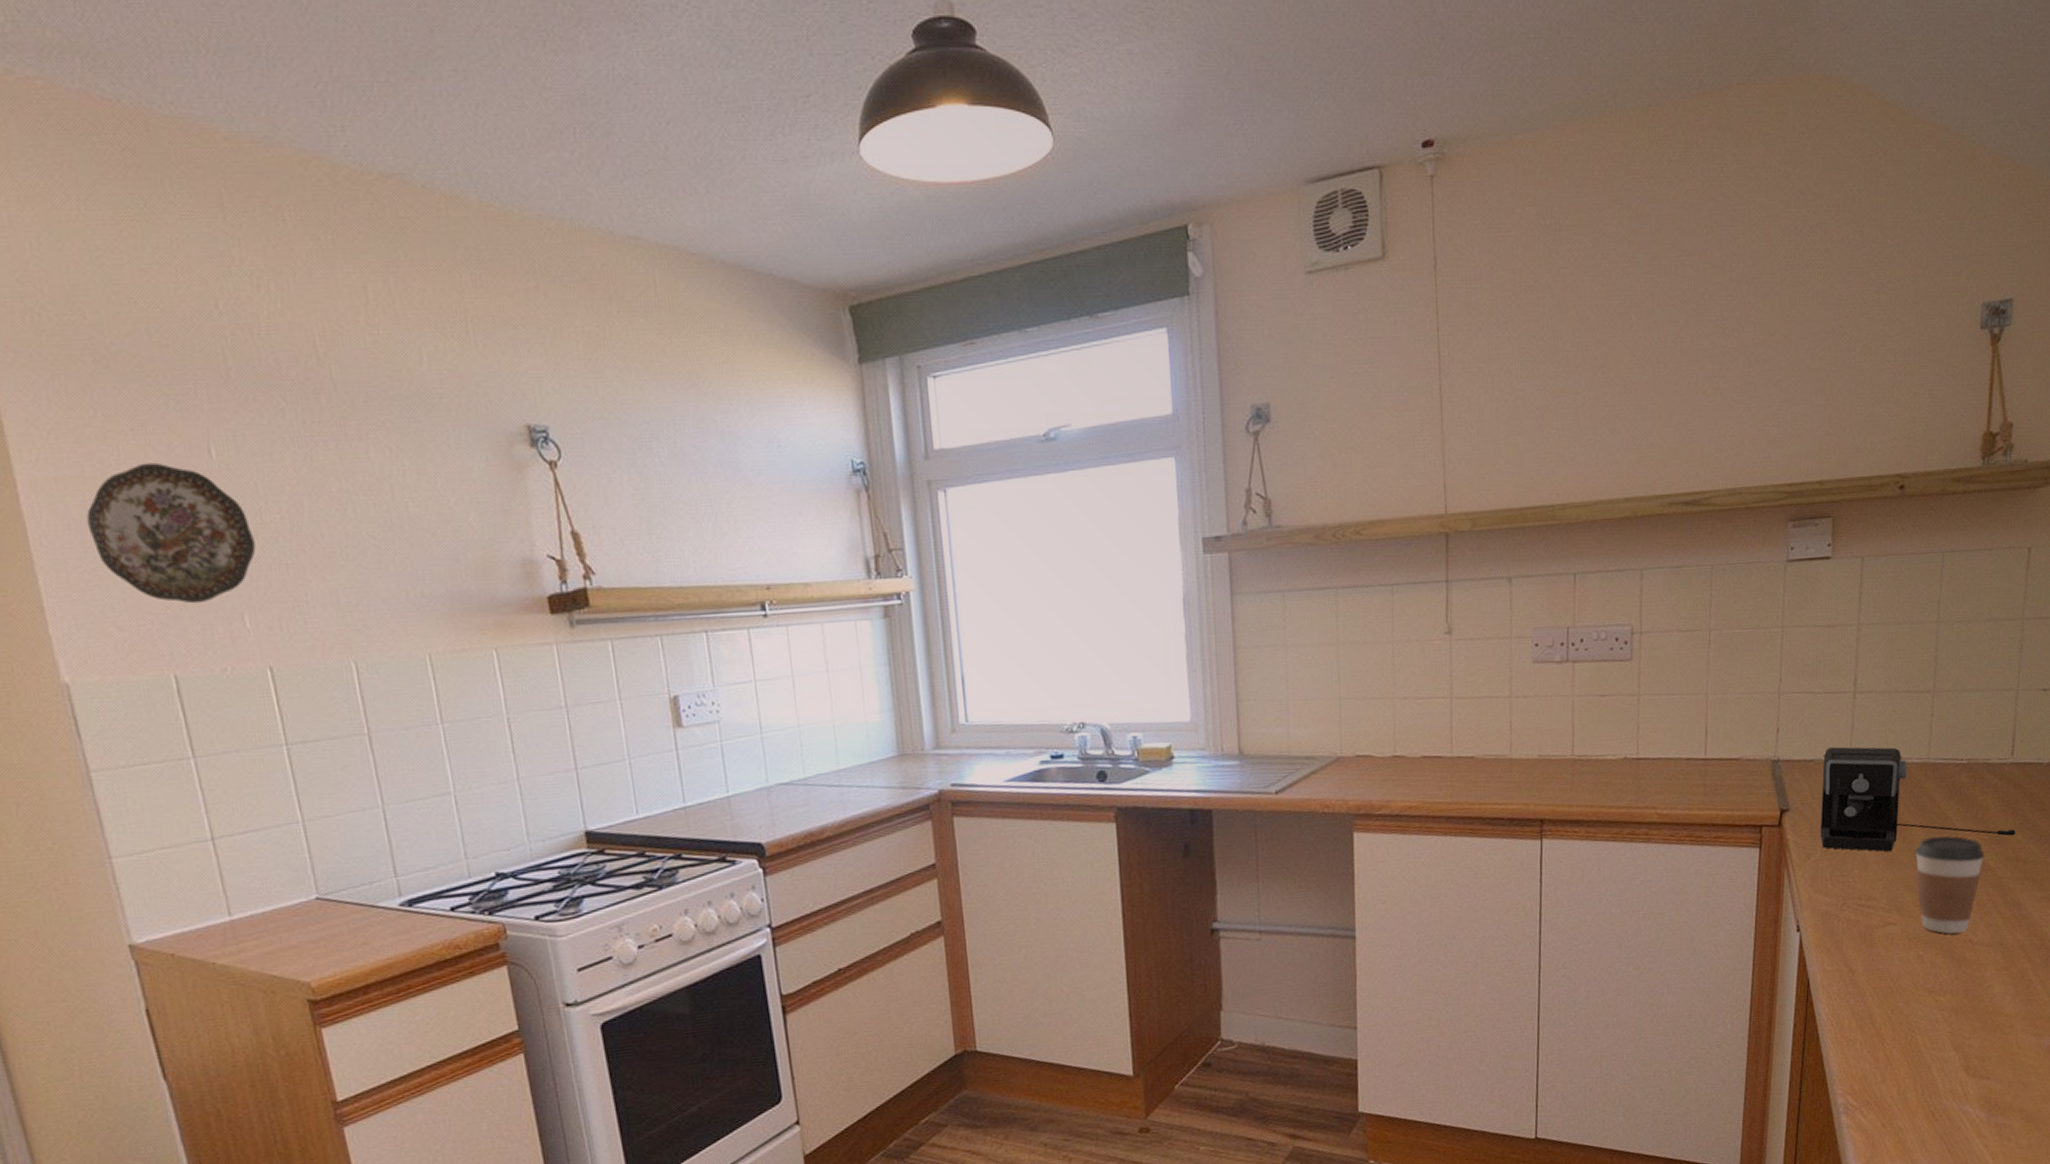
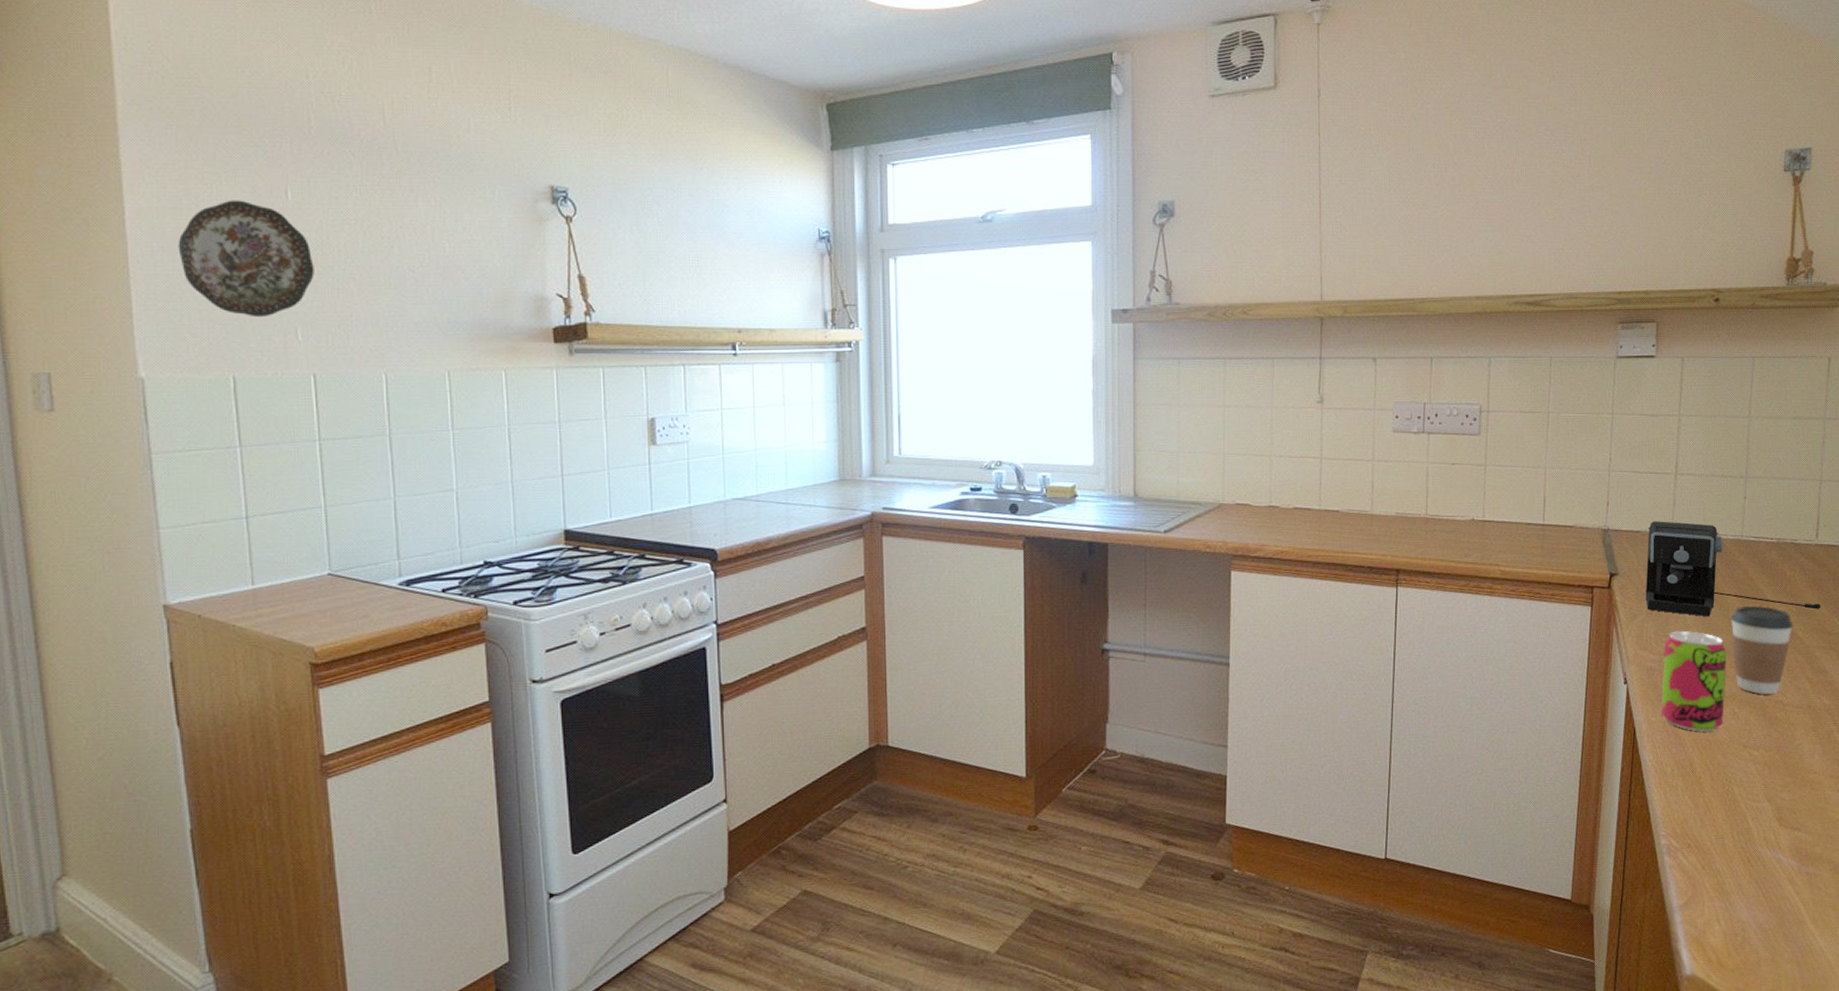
beverage can: none [1837,868,1911,979] -> present [1661,630,1727,732]

